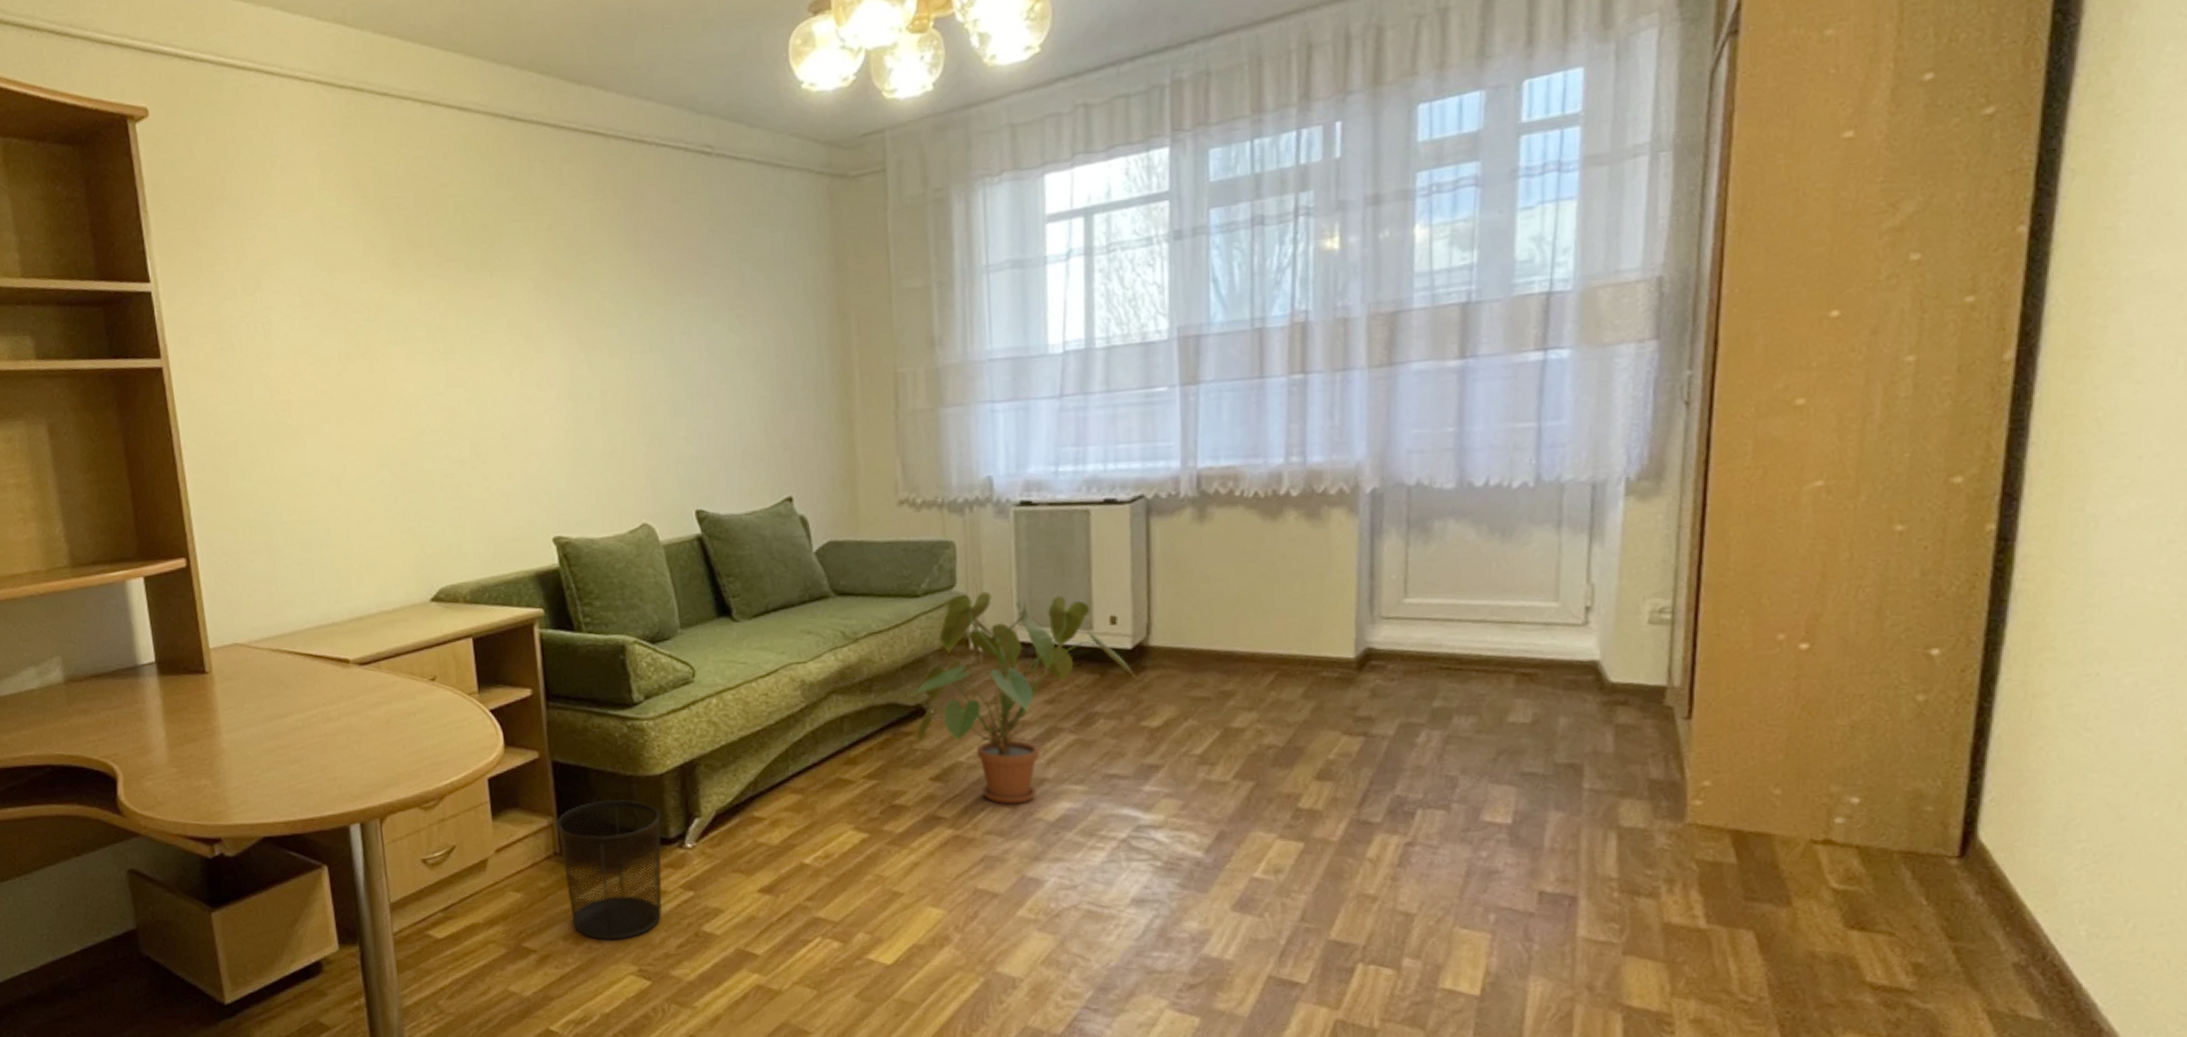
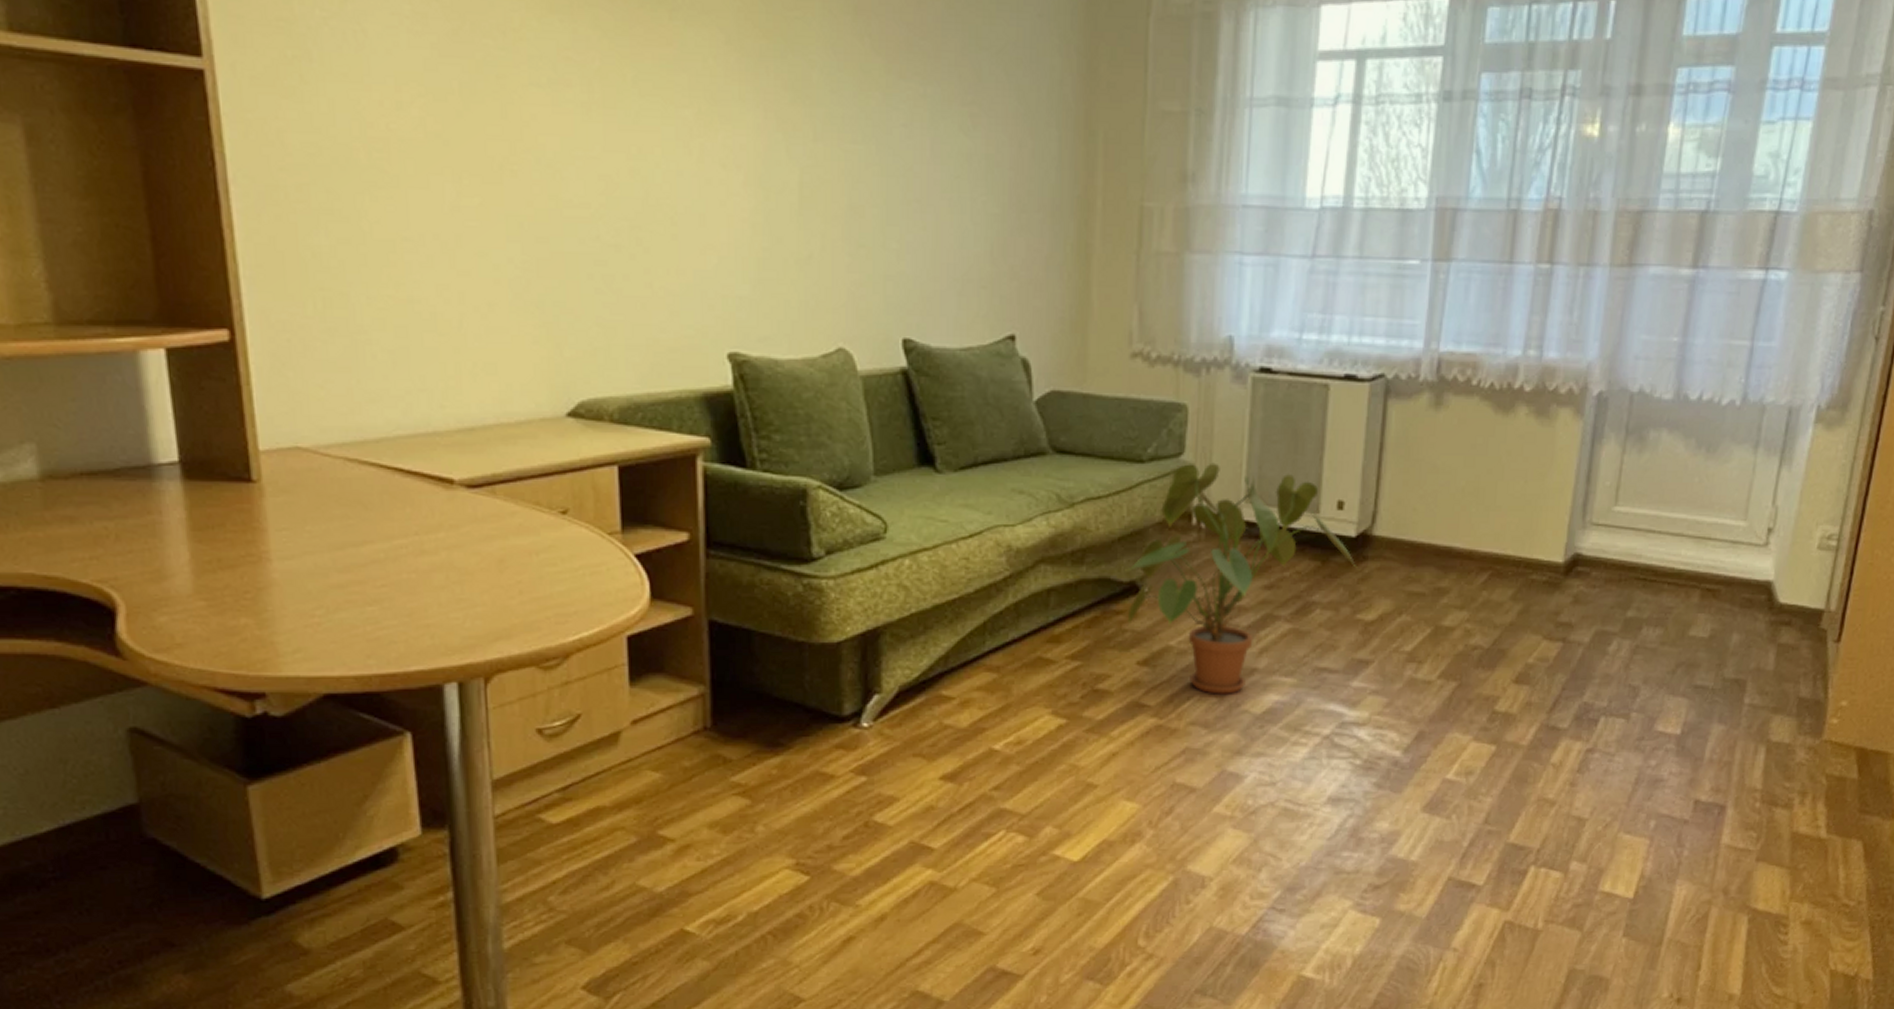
waste bin: present [557,799,663,941] -> none [710,668,835,830]

